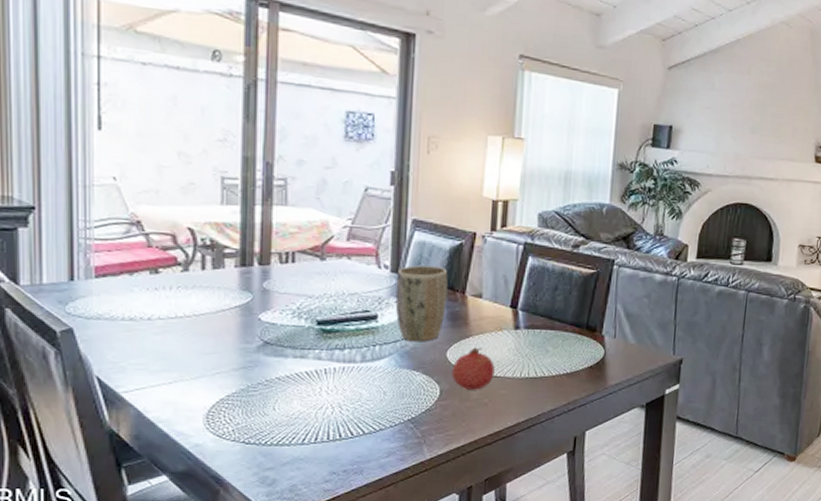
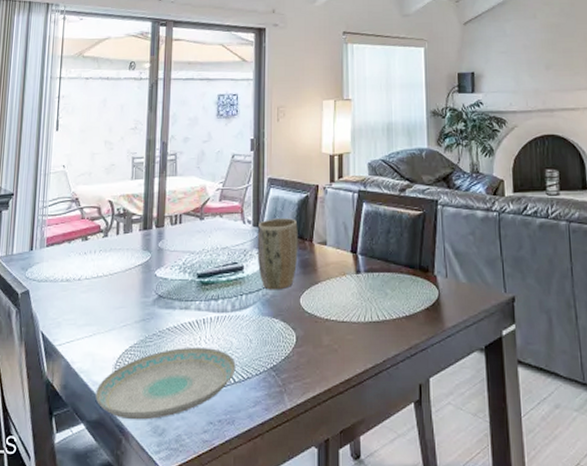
plate: none [181,397,366,471] -> present [95,347,236,420]
fruit: present [451,347,495,390] -> none [305,293,342,336]

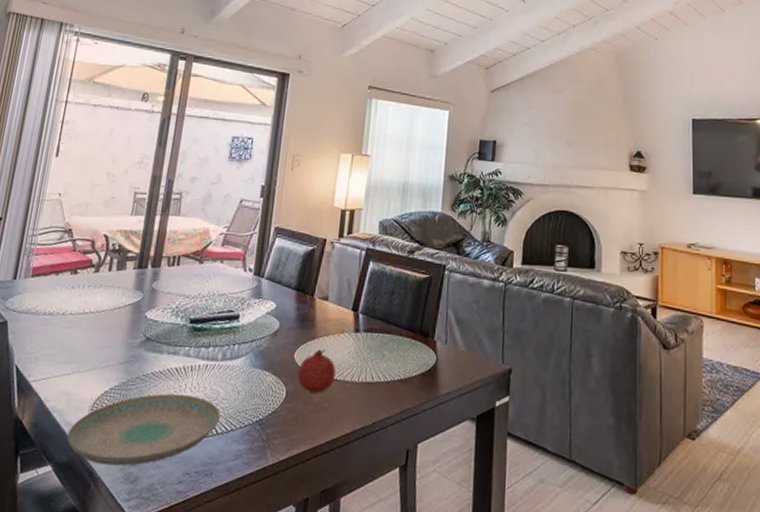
plant pot: present [257,218,298,290] -> none [254,269,301,343]
fruit: none [305,293,342,336] -> present [297,349,336,393]

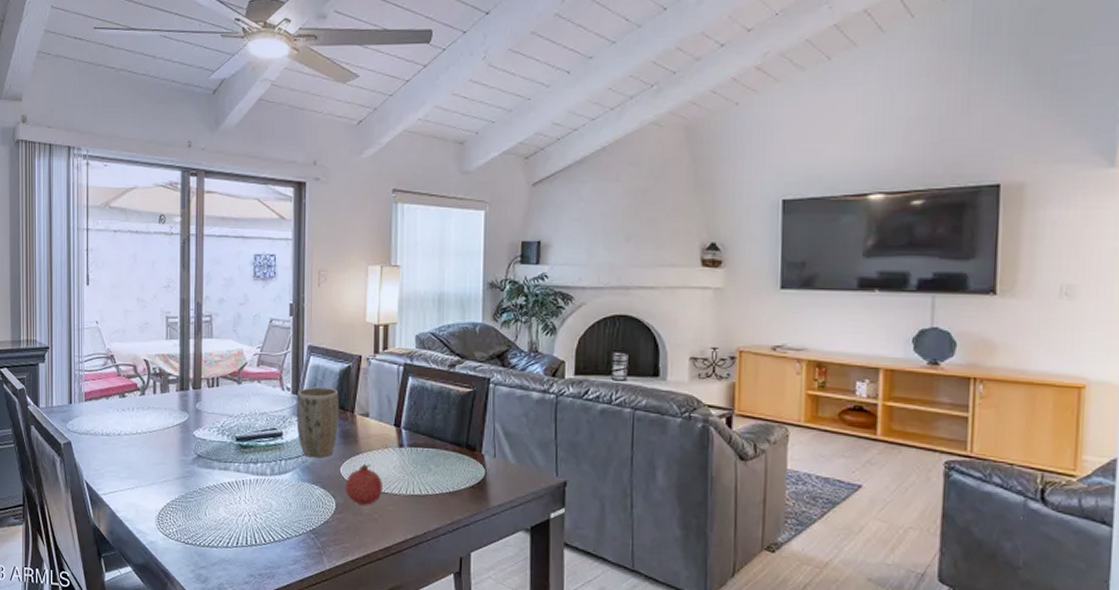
plate: present [67,394,221,466] -> none [140,505,276,568]
plant pot: none [254,269,301,343] -> present [296,387,339,458]

